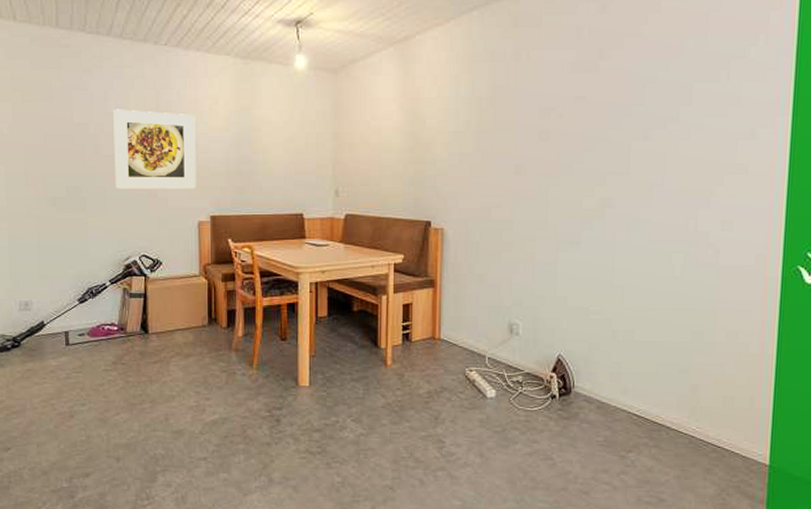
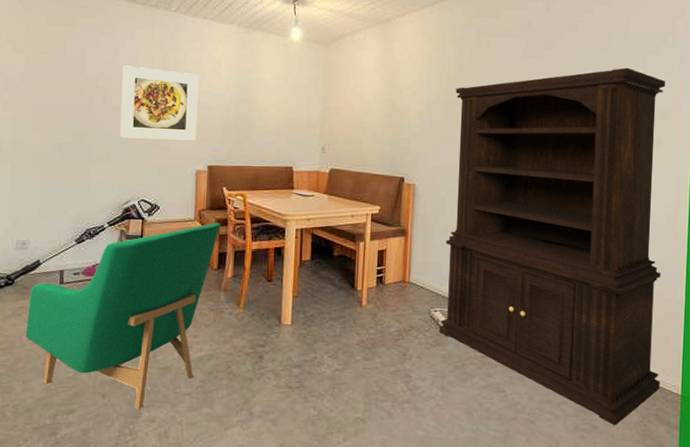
armchair: none [35,277,228,473] -> present [25,222,221,409]
hutch: none [475,77,756,499] -> present [438,67,666,426]

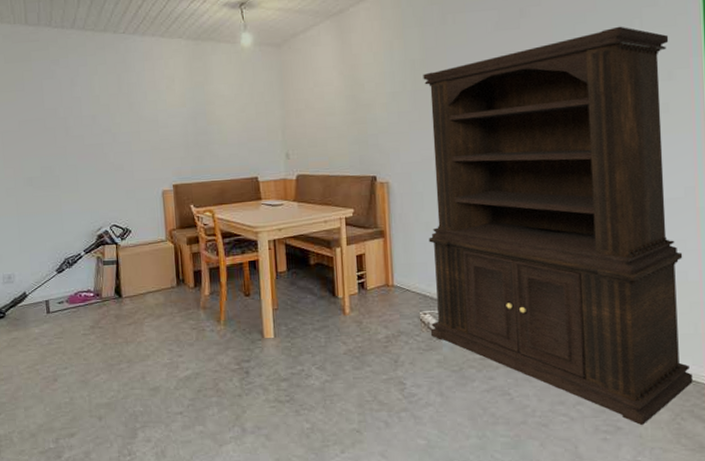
armchair: present [25,222,221,409] -> none [21,241,193,430]
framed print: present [120,65,199,141] -> none [79,93,159,166]

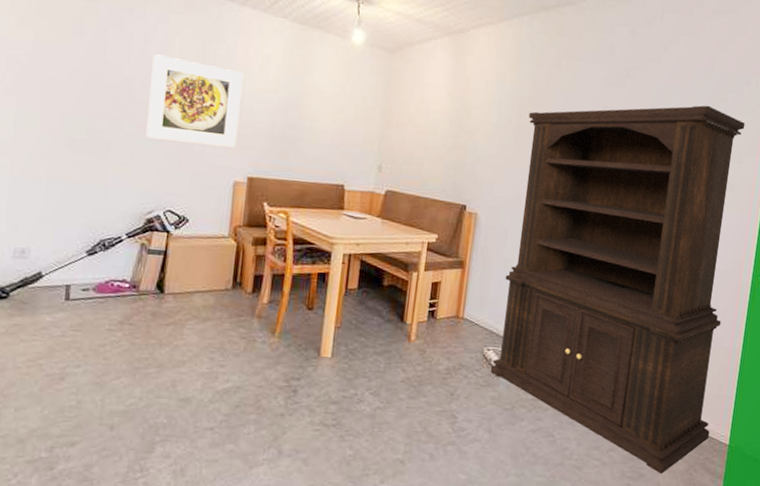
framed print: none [79,93,159,166] -> present [145,54,243,148]

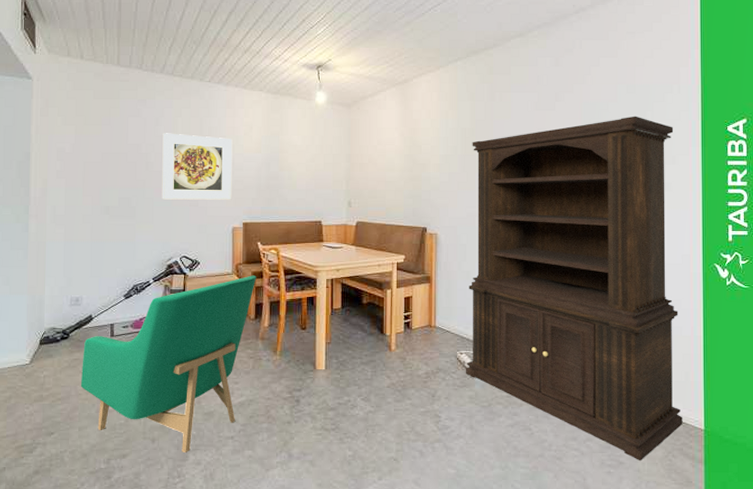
armchair: none [20,241,259,443] -> present [80,275,257,452]

